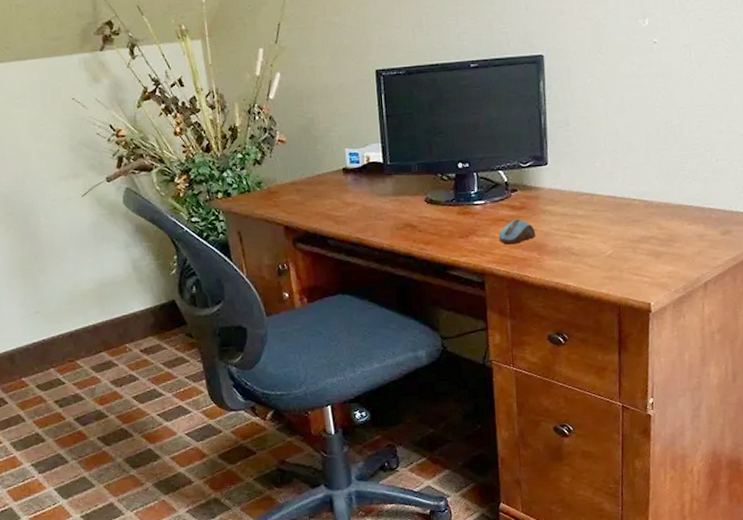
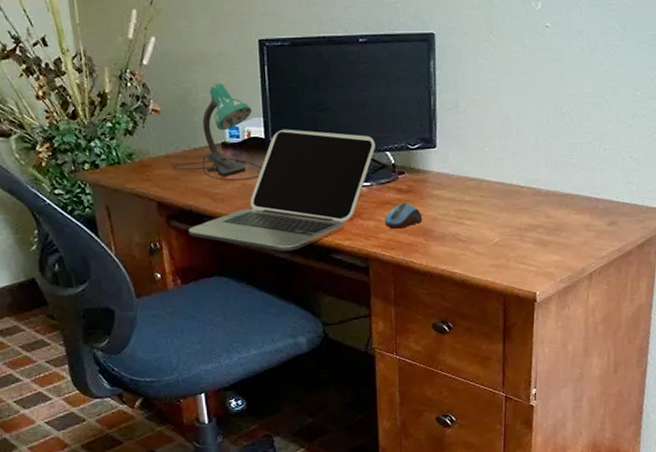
desk lamp: none [298,112,382,204] -> present [173,82,263,181]
laptop: none [313,153,488,269] -> present [188,129,375,251]

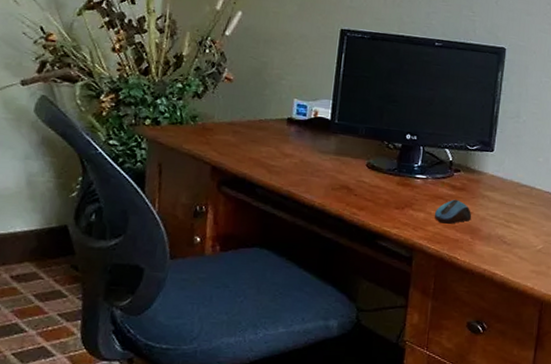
desk lamp: present [173,82,263,181] -> none [235,62,324,157]
laptop: present [188,129,375,251] -> none [237,113,436,232]

